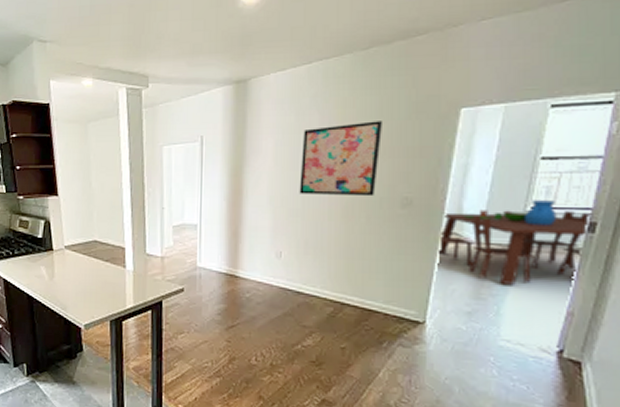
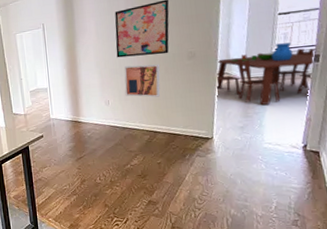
wall art: none [305,207,359,255] -> present [124,64,160,98]

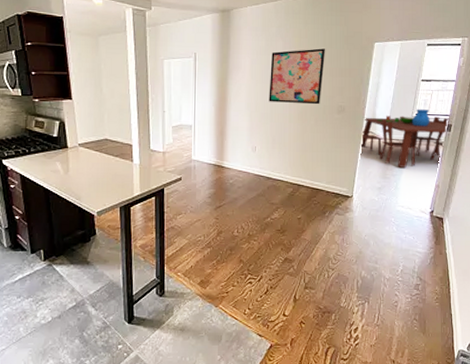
wall art: present [124,64,160,98] -> none [273,112,310,149]

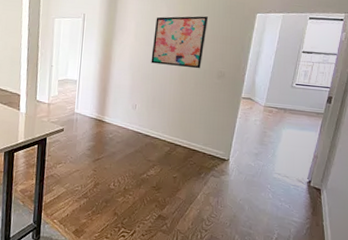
dining table: present [361,109,450,167] -> none [240,79,330,136]

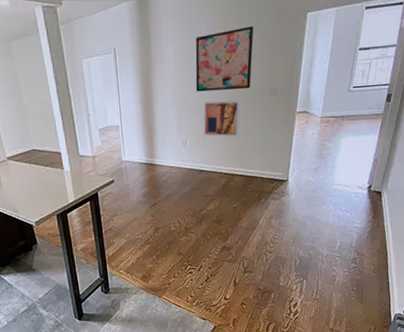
wall art: none [153,73,190,110] -> present [203,100,241,137]

